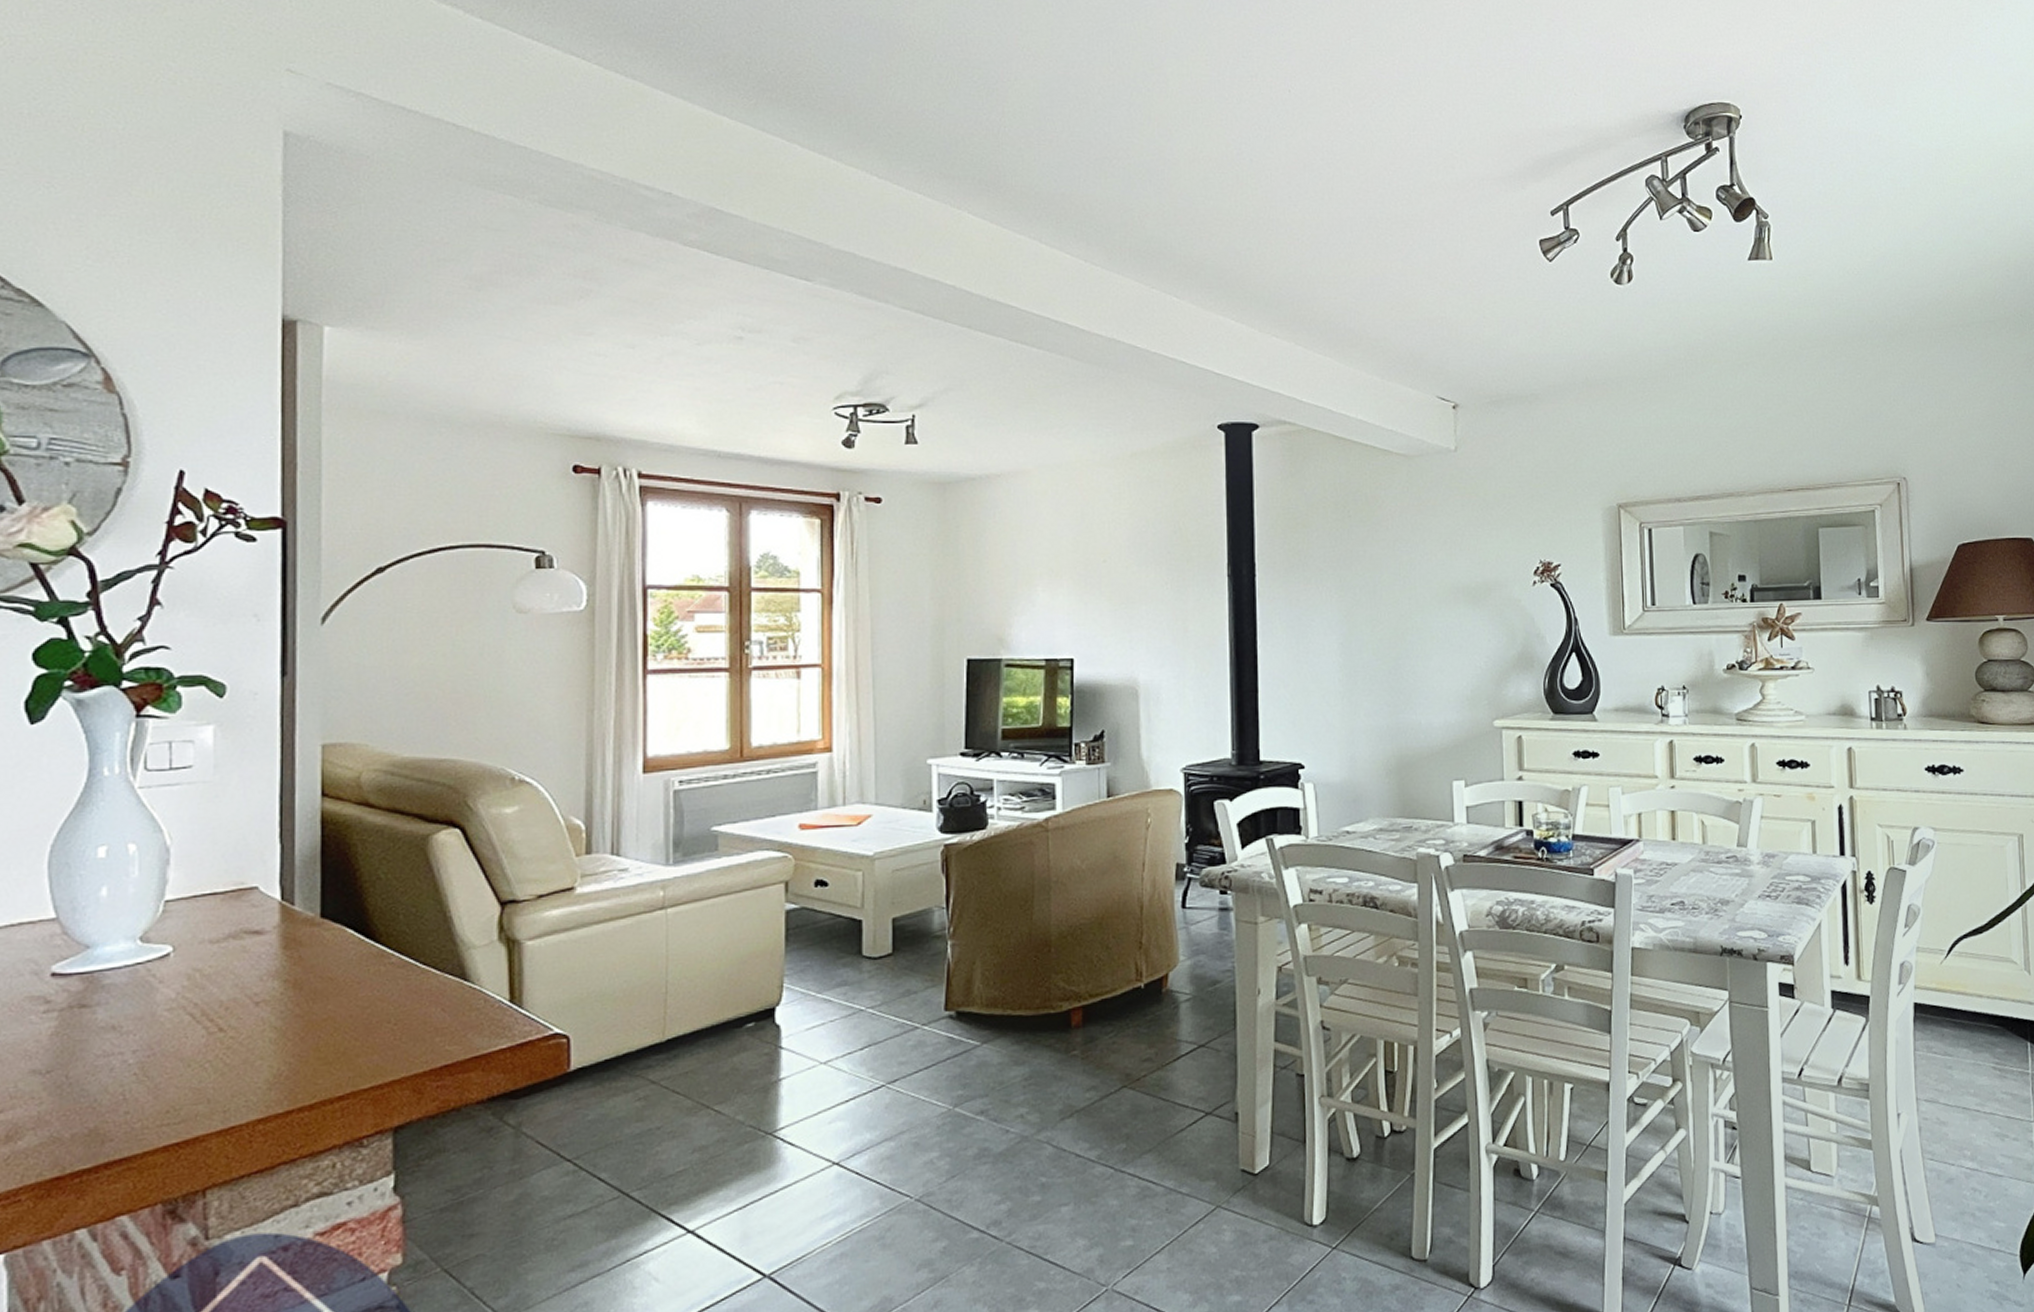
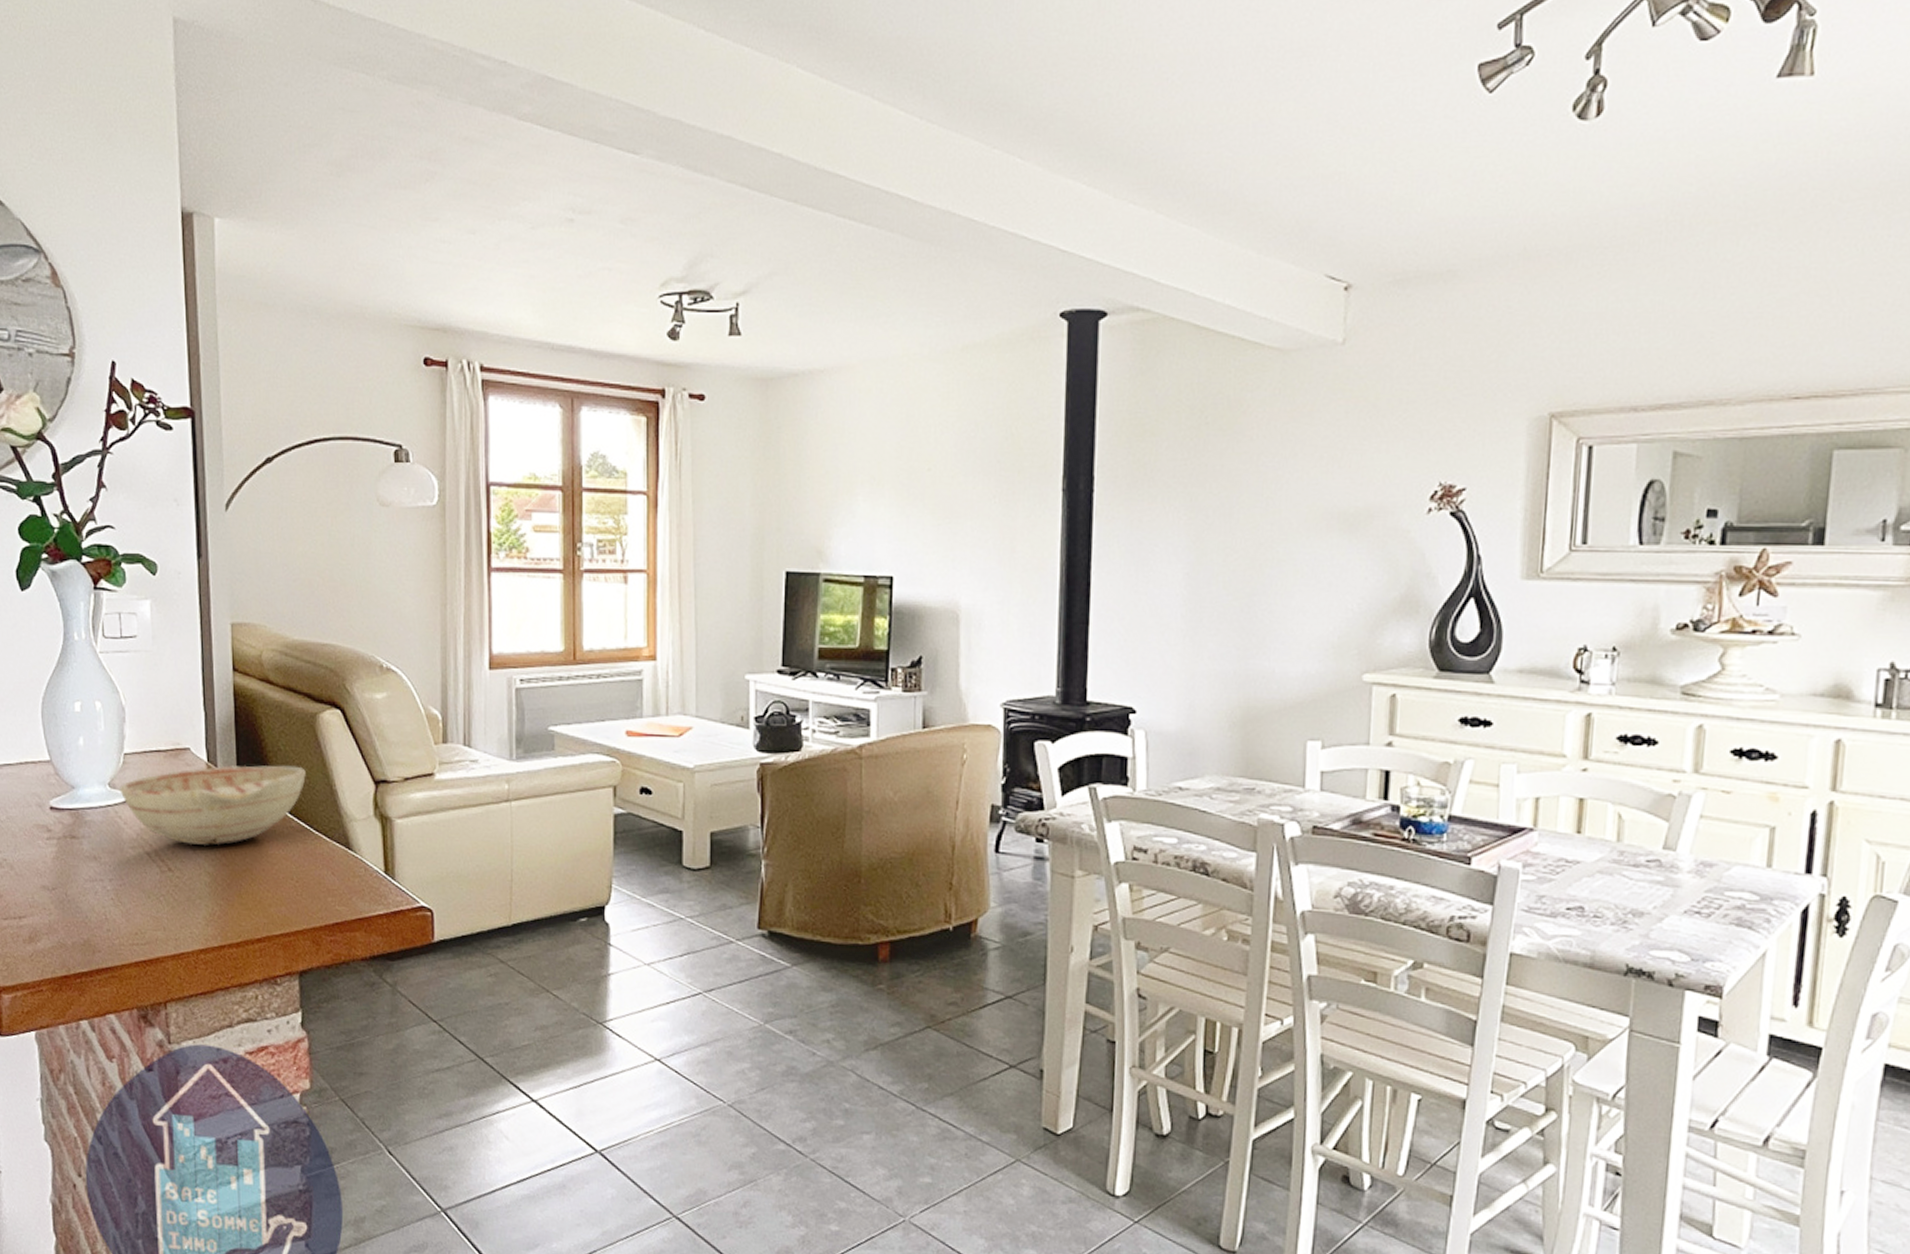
decorative bowl: none [155,894,412,997] -> present [119,765,306,845]

